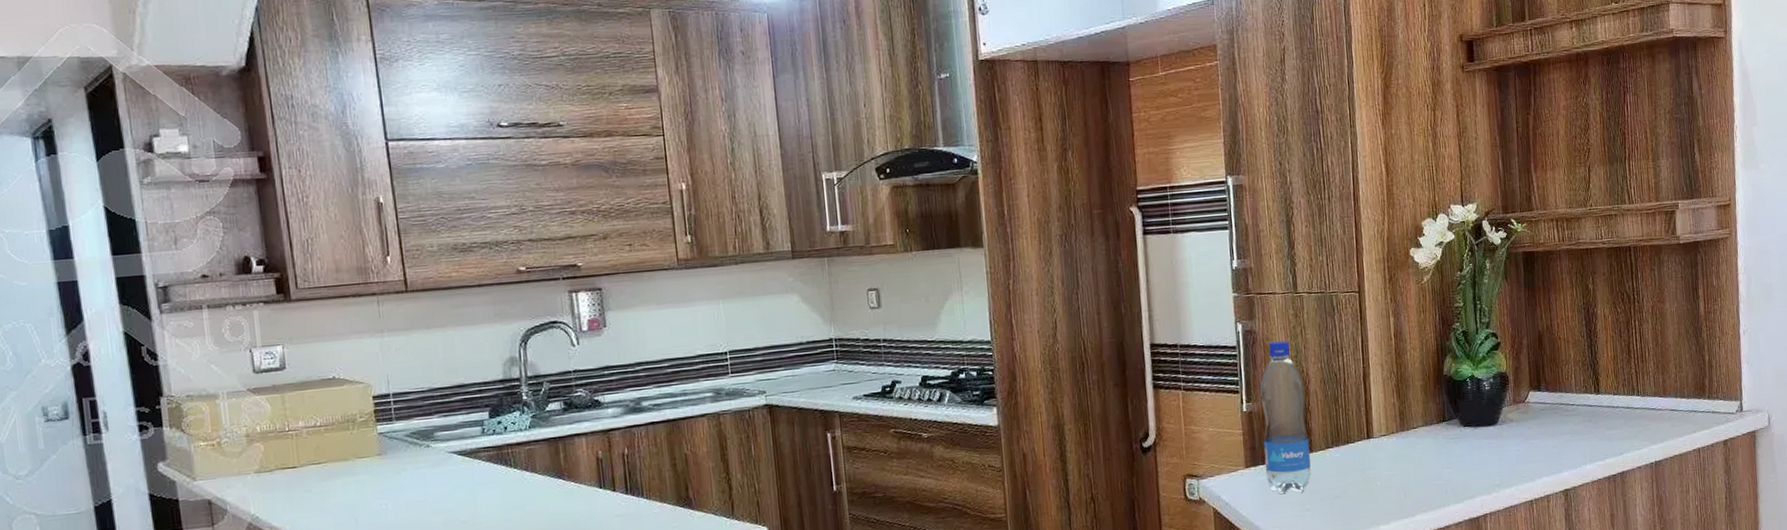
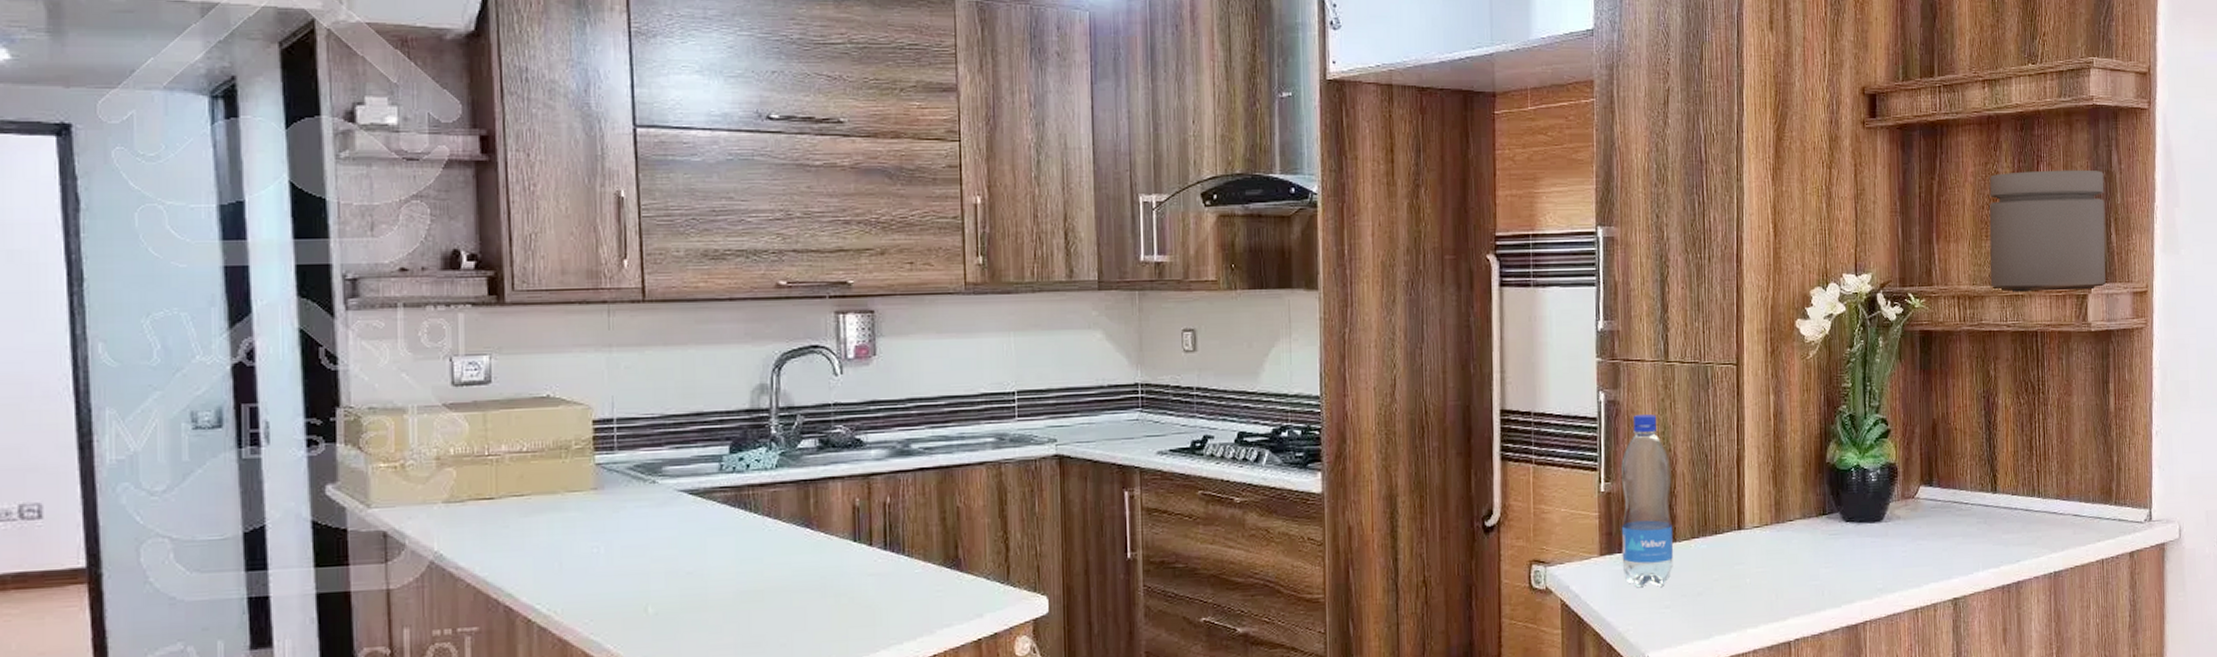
jar: none [1581,97,1692,212] -> present [1989,169,2106,291]

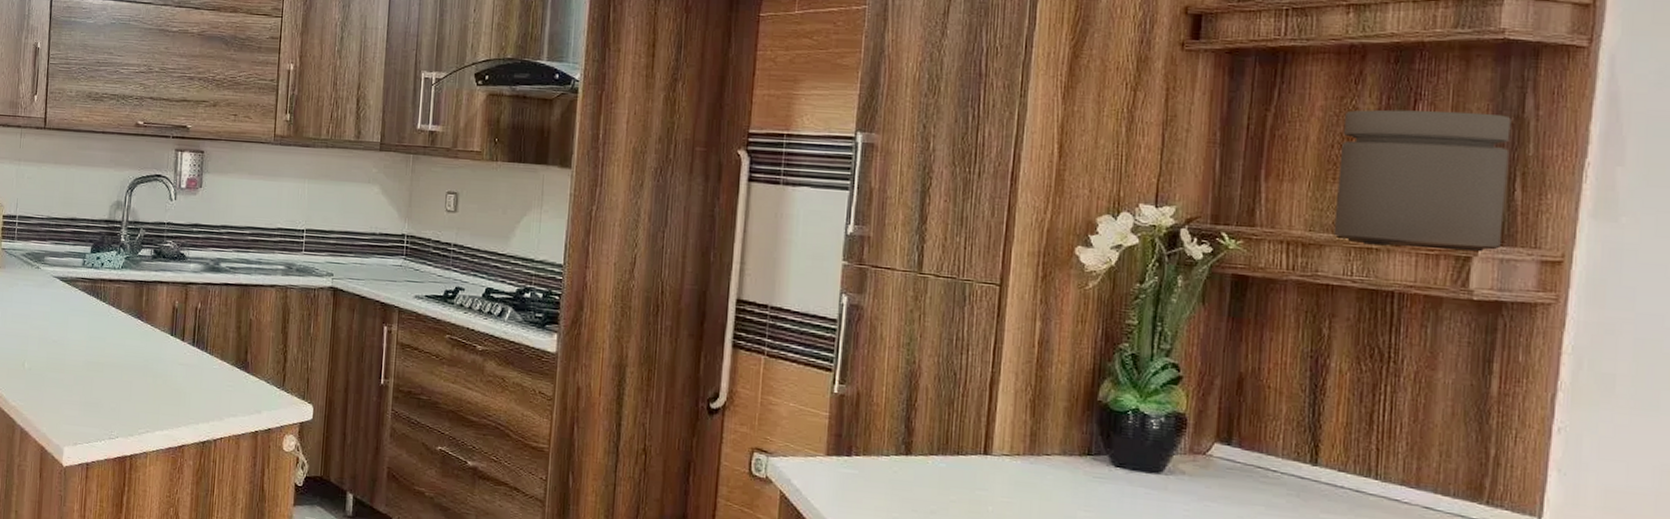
bottle: present [1620,414,1674,588] -> none [849,322,914,498]

